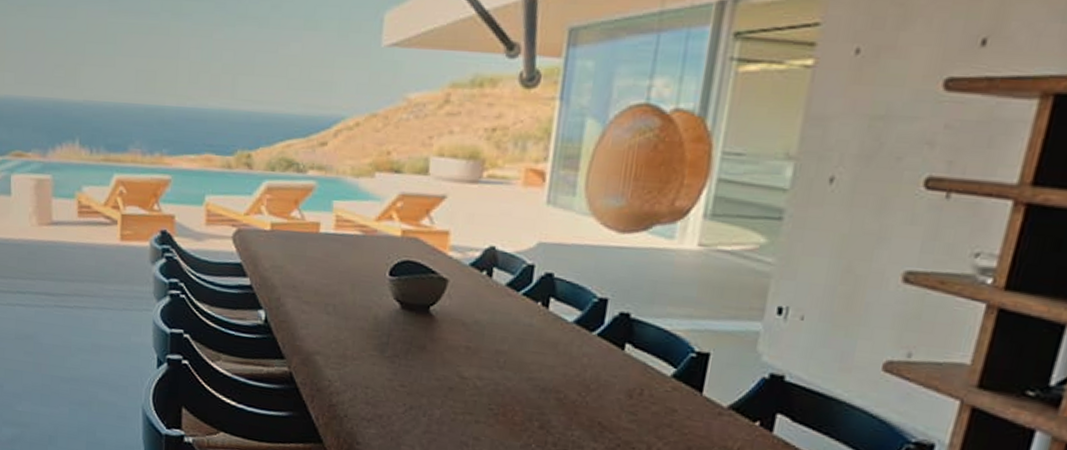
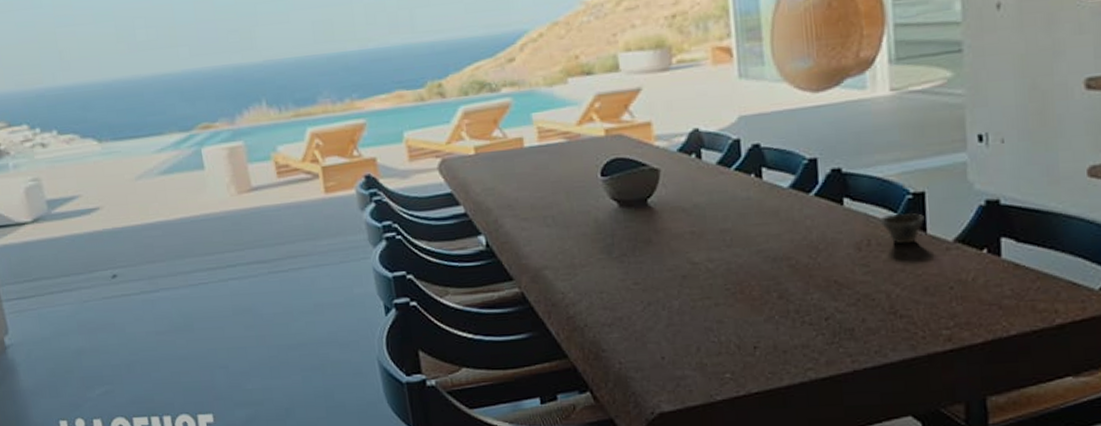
cup: none [657,368,704,402] -> present [880,213,924,245]

